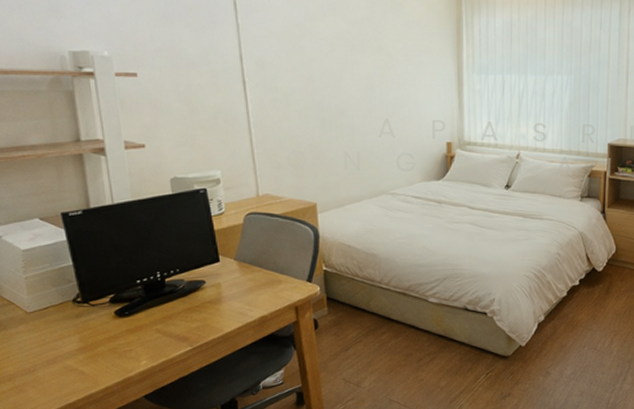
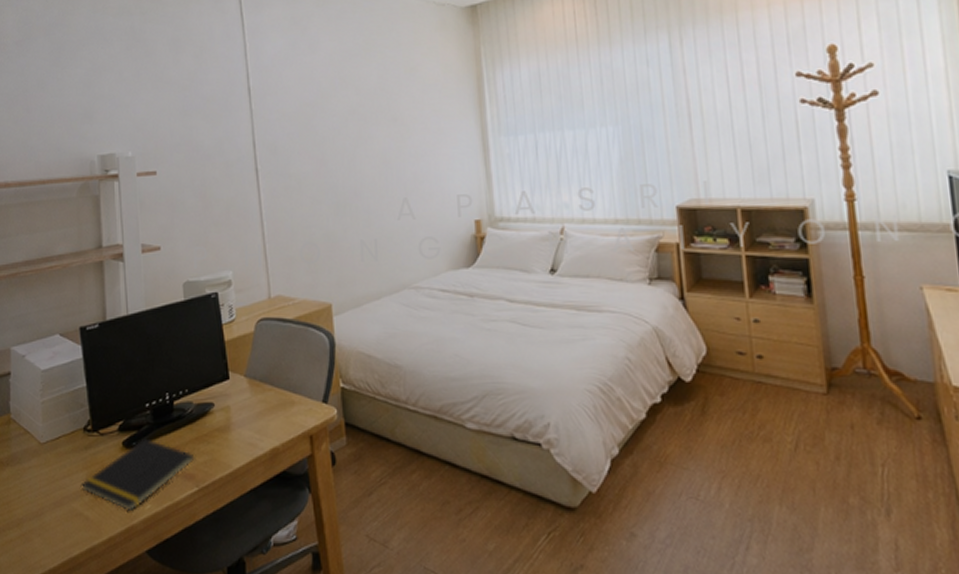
notepad: none [75,309,188,367] -> present [82,438,195,512]

